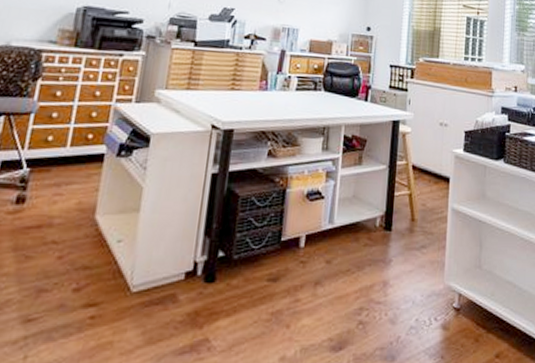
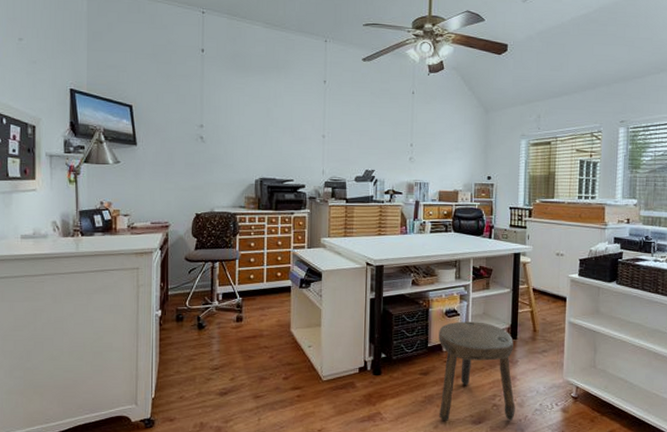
stool: none [288,206,388,348] -> present [439,321,516,421]

